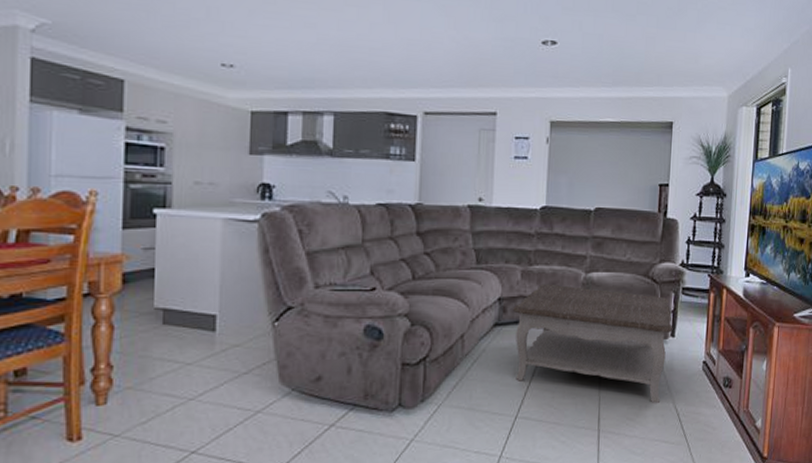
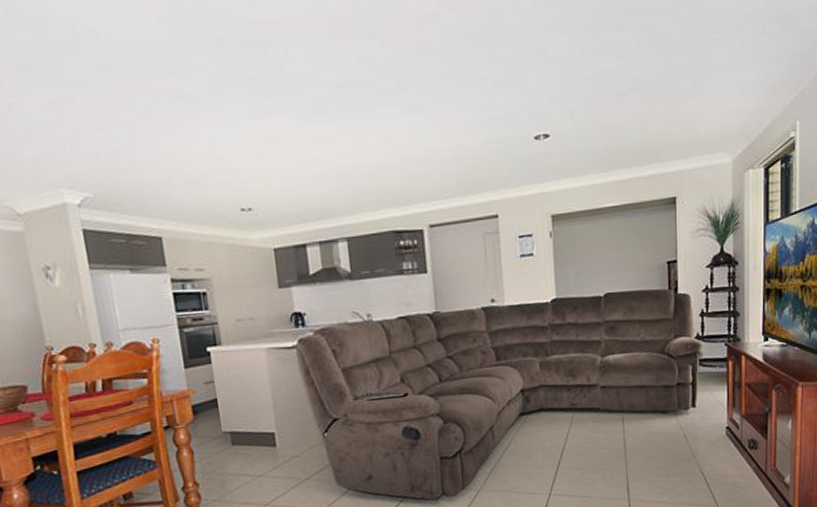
coffee table: present [513,284,673,403] -> none [535,370,693,470]

